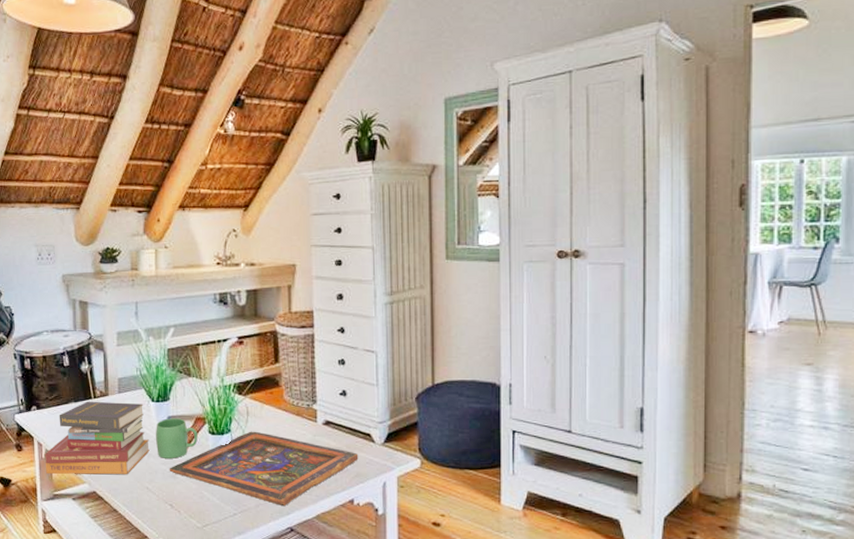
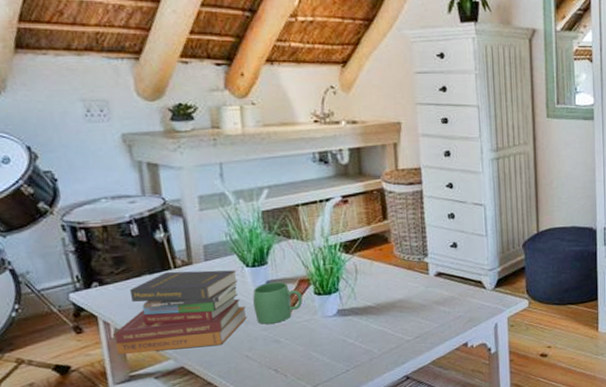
painted panel: present [169,431,359,507] -> none [271,288,471,357]

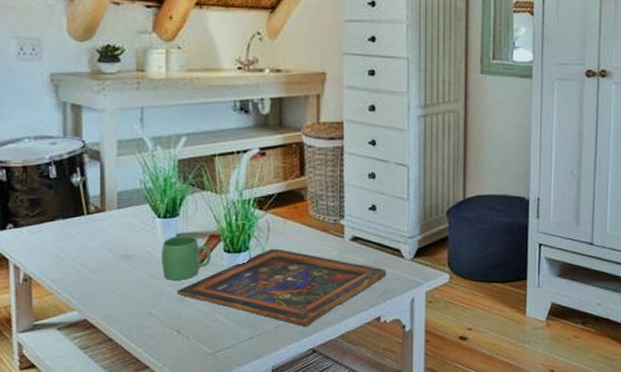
books: present [113,270,247,355] -> none [22,217,154,302]
painted panel: none [271,288,471,357] -> present [176,248,387,327]

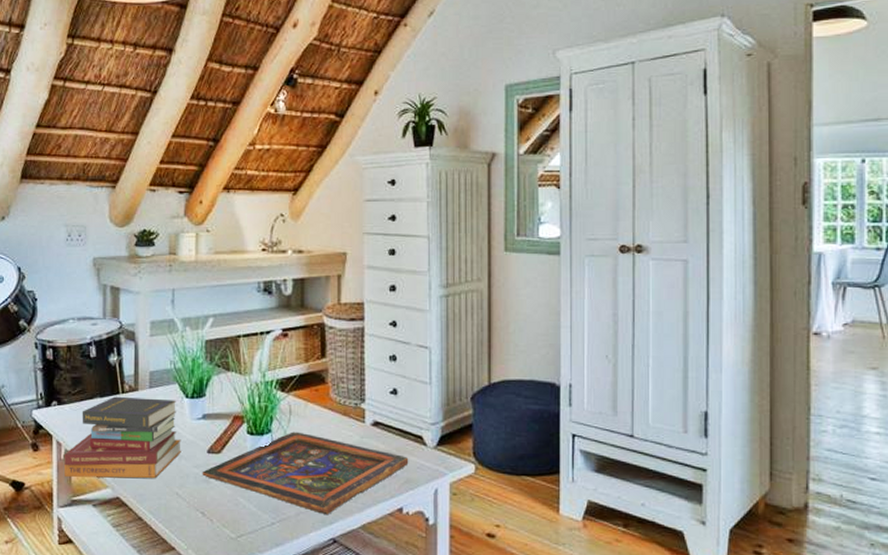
books: none [22,217,154,302] -> present [63,396,181,479]
mug: present [162,236,211,280] -> none [189,416,235,461]

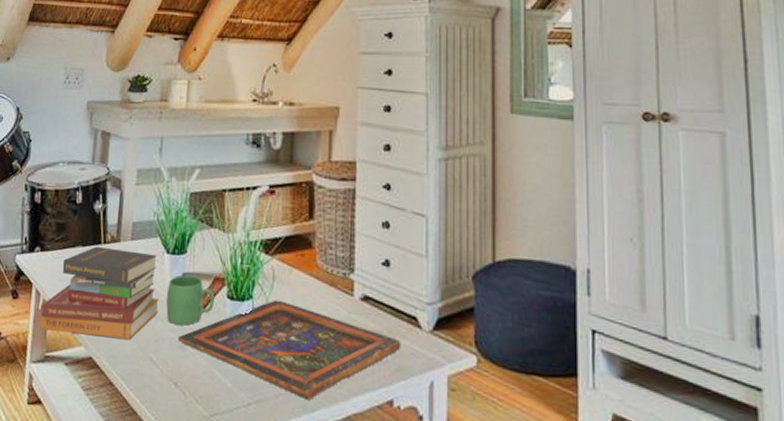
mug: none [189,416,235,461] -> present [166,275,215,326]

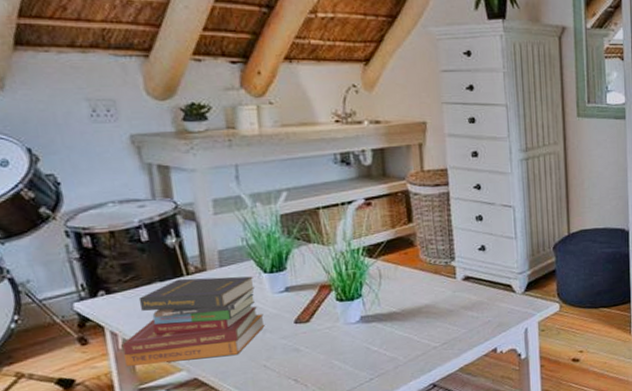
mug: present [166,275,215,326] -> none [271,288,324,333]
painted panel: present [177,300,401,401] -> none [290,293,500,365]

